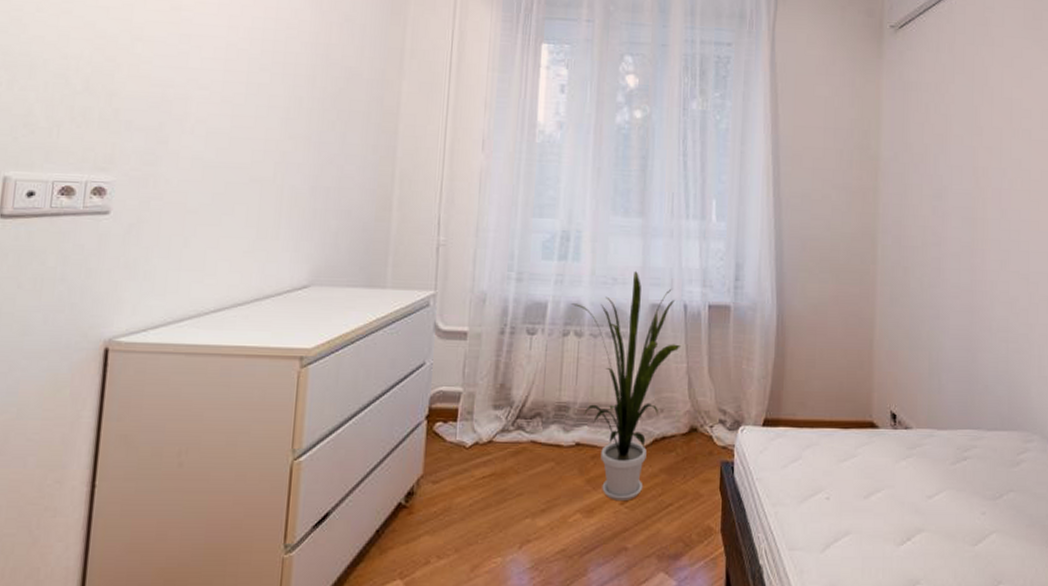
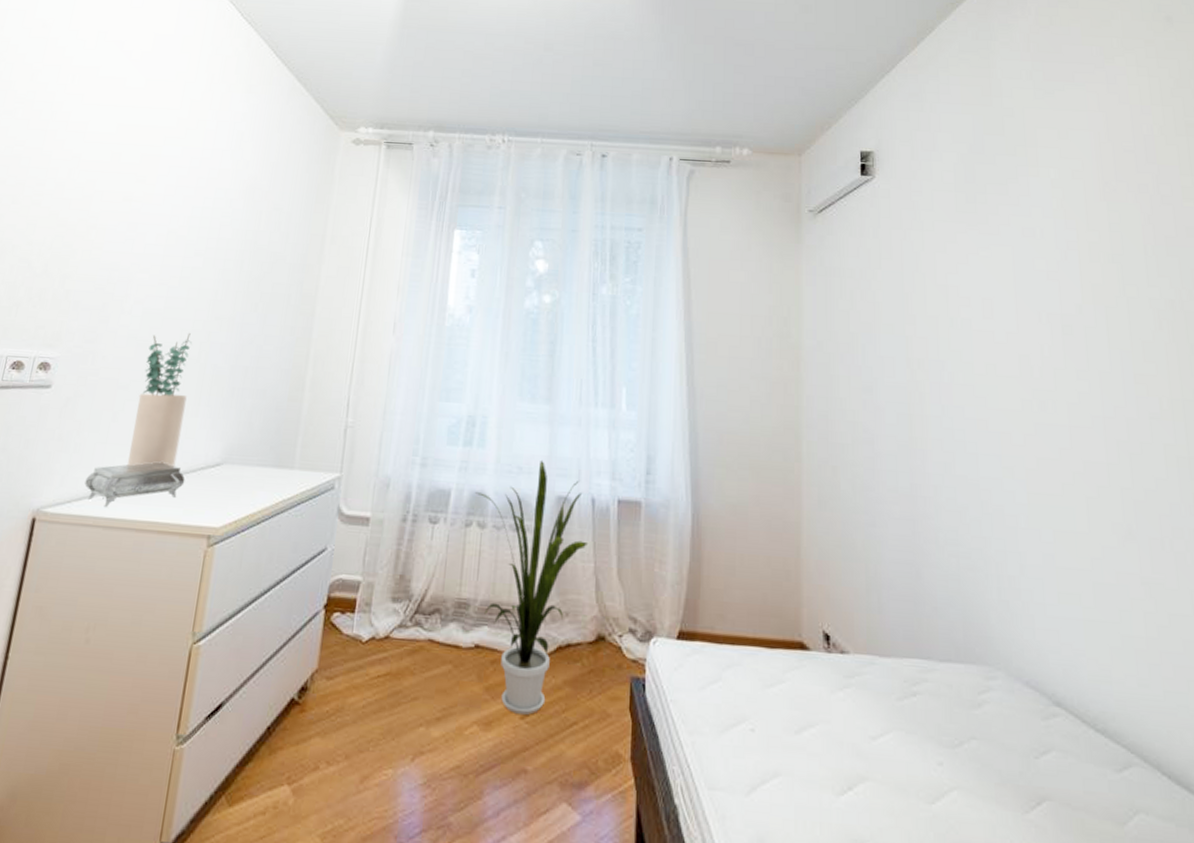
jewelry box: none [160,286,271,335] -> present [85,461,185,508]
vase: none [204,154,265,292] -> present [126,333,192,467]

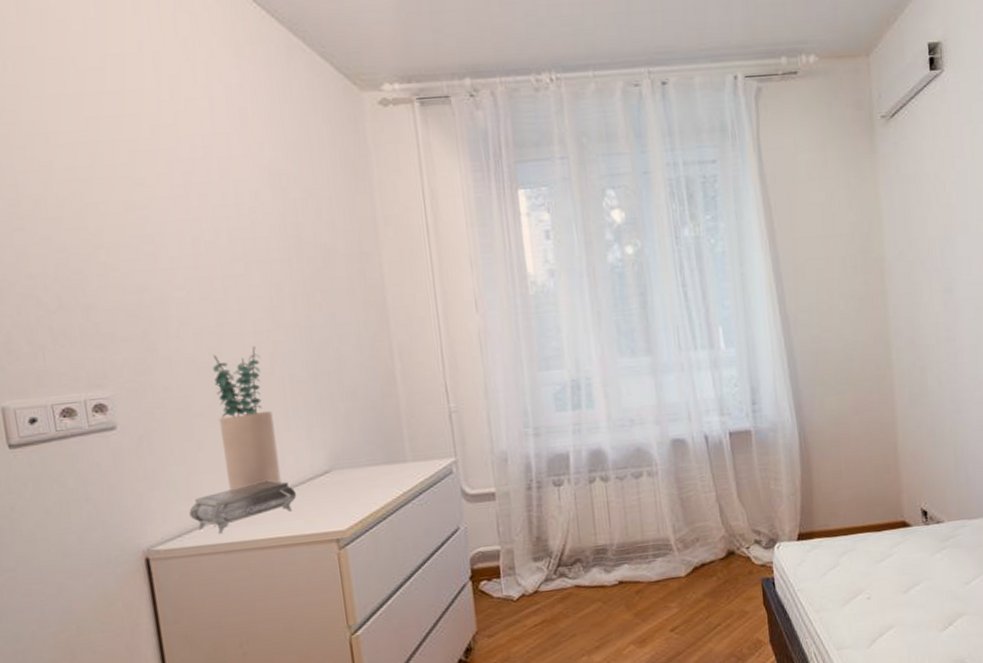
house plant: present [474,459,589,715] -> none [592,409,708,629]

